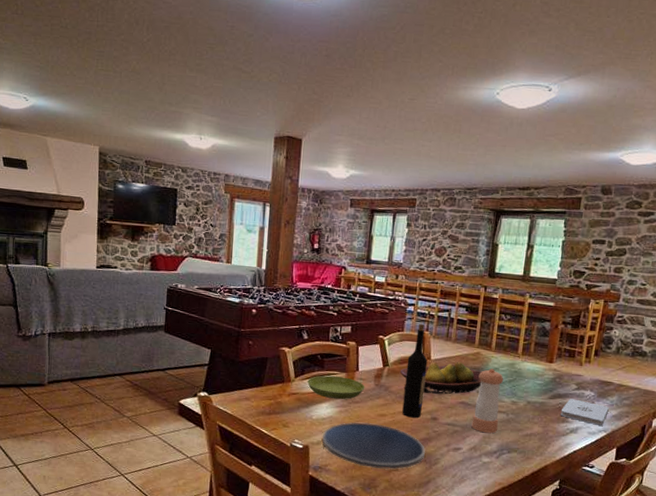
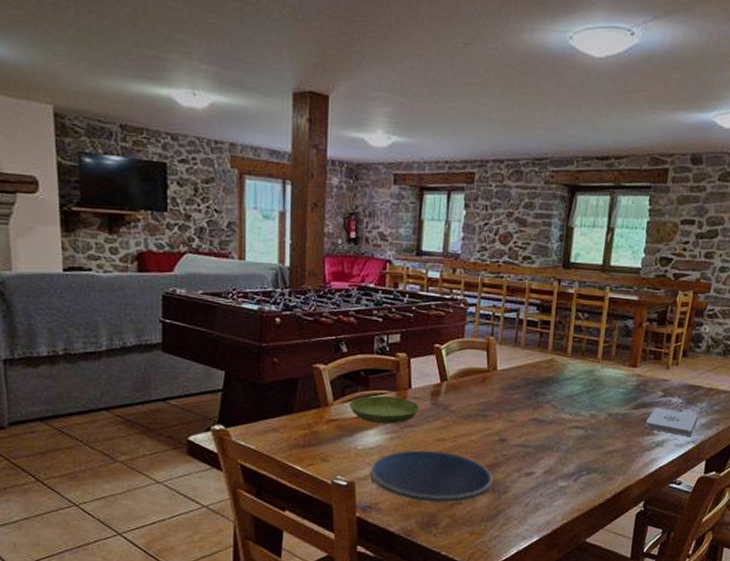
fruit bowl: present [399,361,482,394] -> none [460,371,557,411]
wine bottle: present [402,323,428,418] -> none [465,327,493,441]
pepper shaker: present [471,368,504,434] -> none [545,377,582,453]

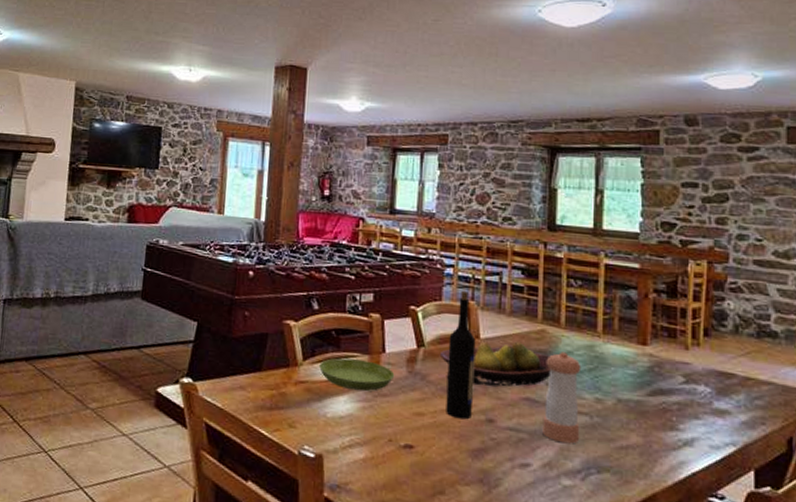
plate: present [369,450,494,504] -> none [339,422,482,493]
fruit bowl: none [460,371,557,411] -> present [439,341,552,387]
wine bottle: none [465,327,493,441] -> present [446,290,476,420]
pepper shaker: none [545,377,582,453] -> present [542,352,581,444]
notepad: present [645,407,698,436] -> none [666,396,735,437]

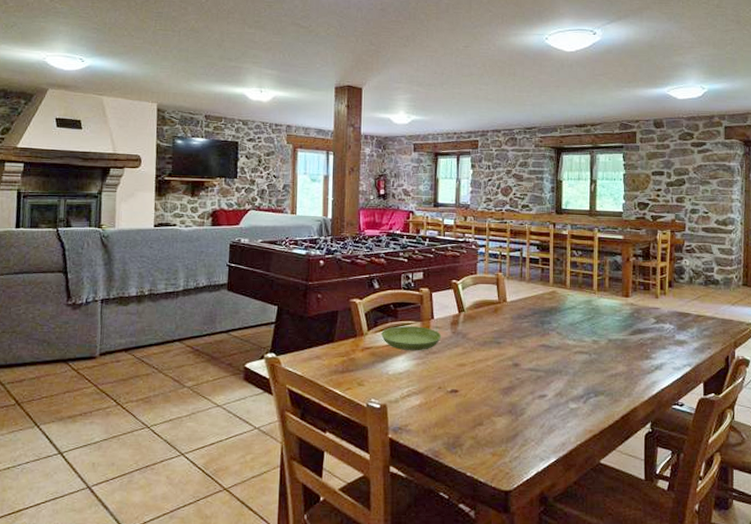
fruit bowl: present [439,341,552,387] -> none [476,302,561,338]
wine bottle: present [446,290,476,420] -> none [482,265,504,366]
pepper shaker: present [542,352,581,444] -> none [555,307,582,377]

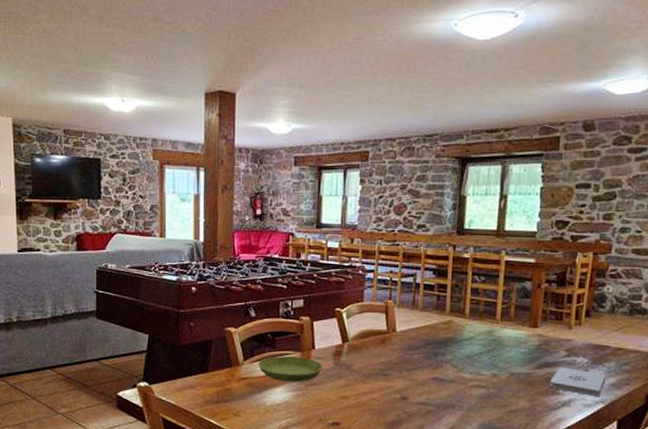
notepad: none [643,333,690,360] -> present [549,367,606,396]

